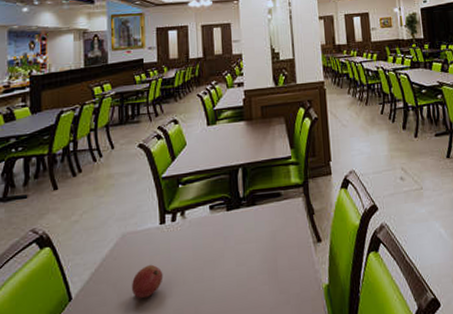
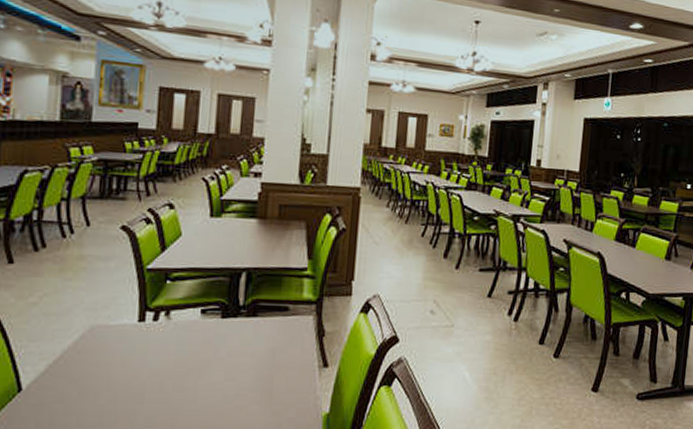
fruit: present [131,264,163,299] -> none [95,364,137,401]

